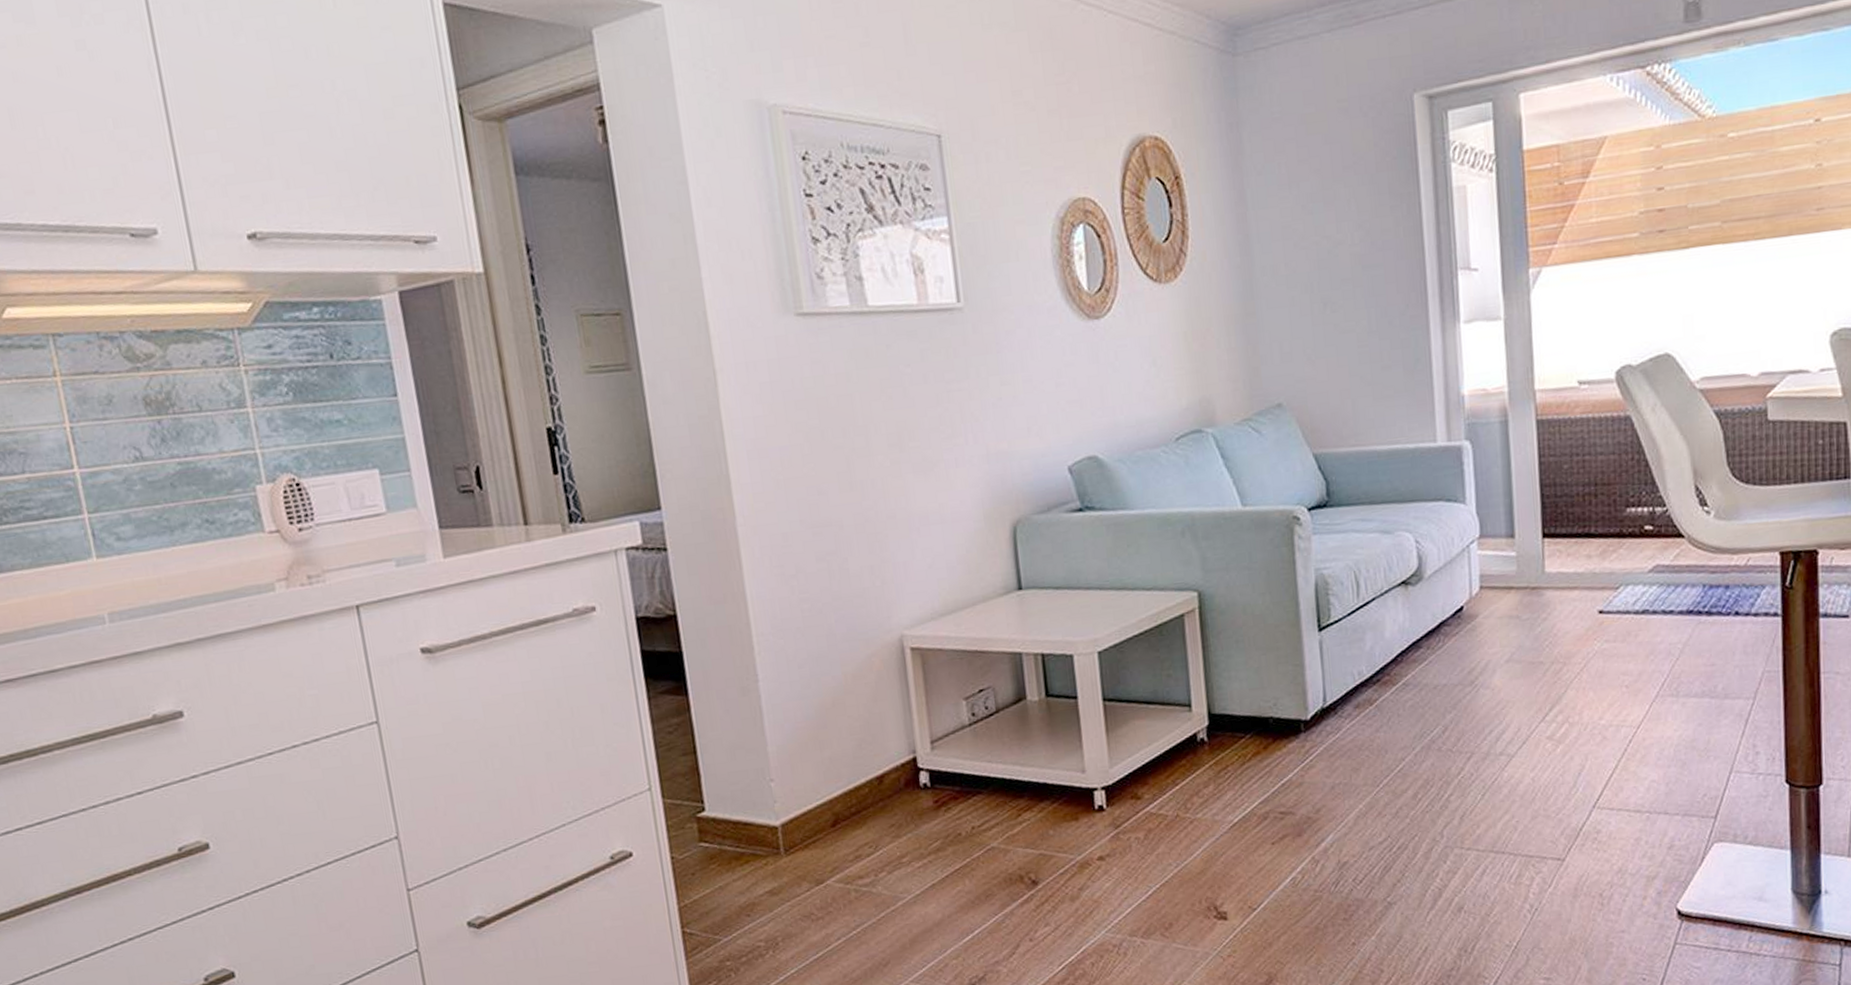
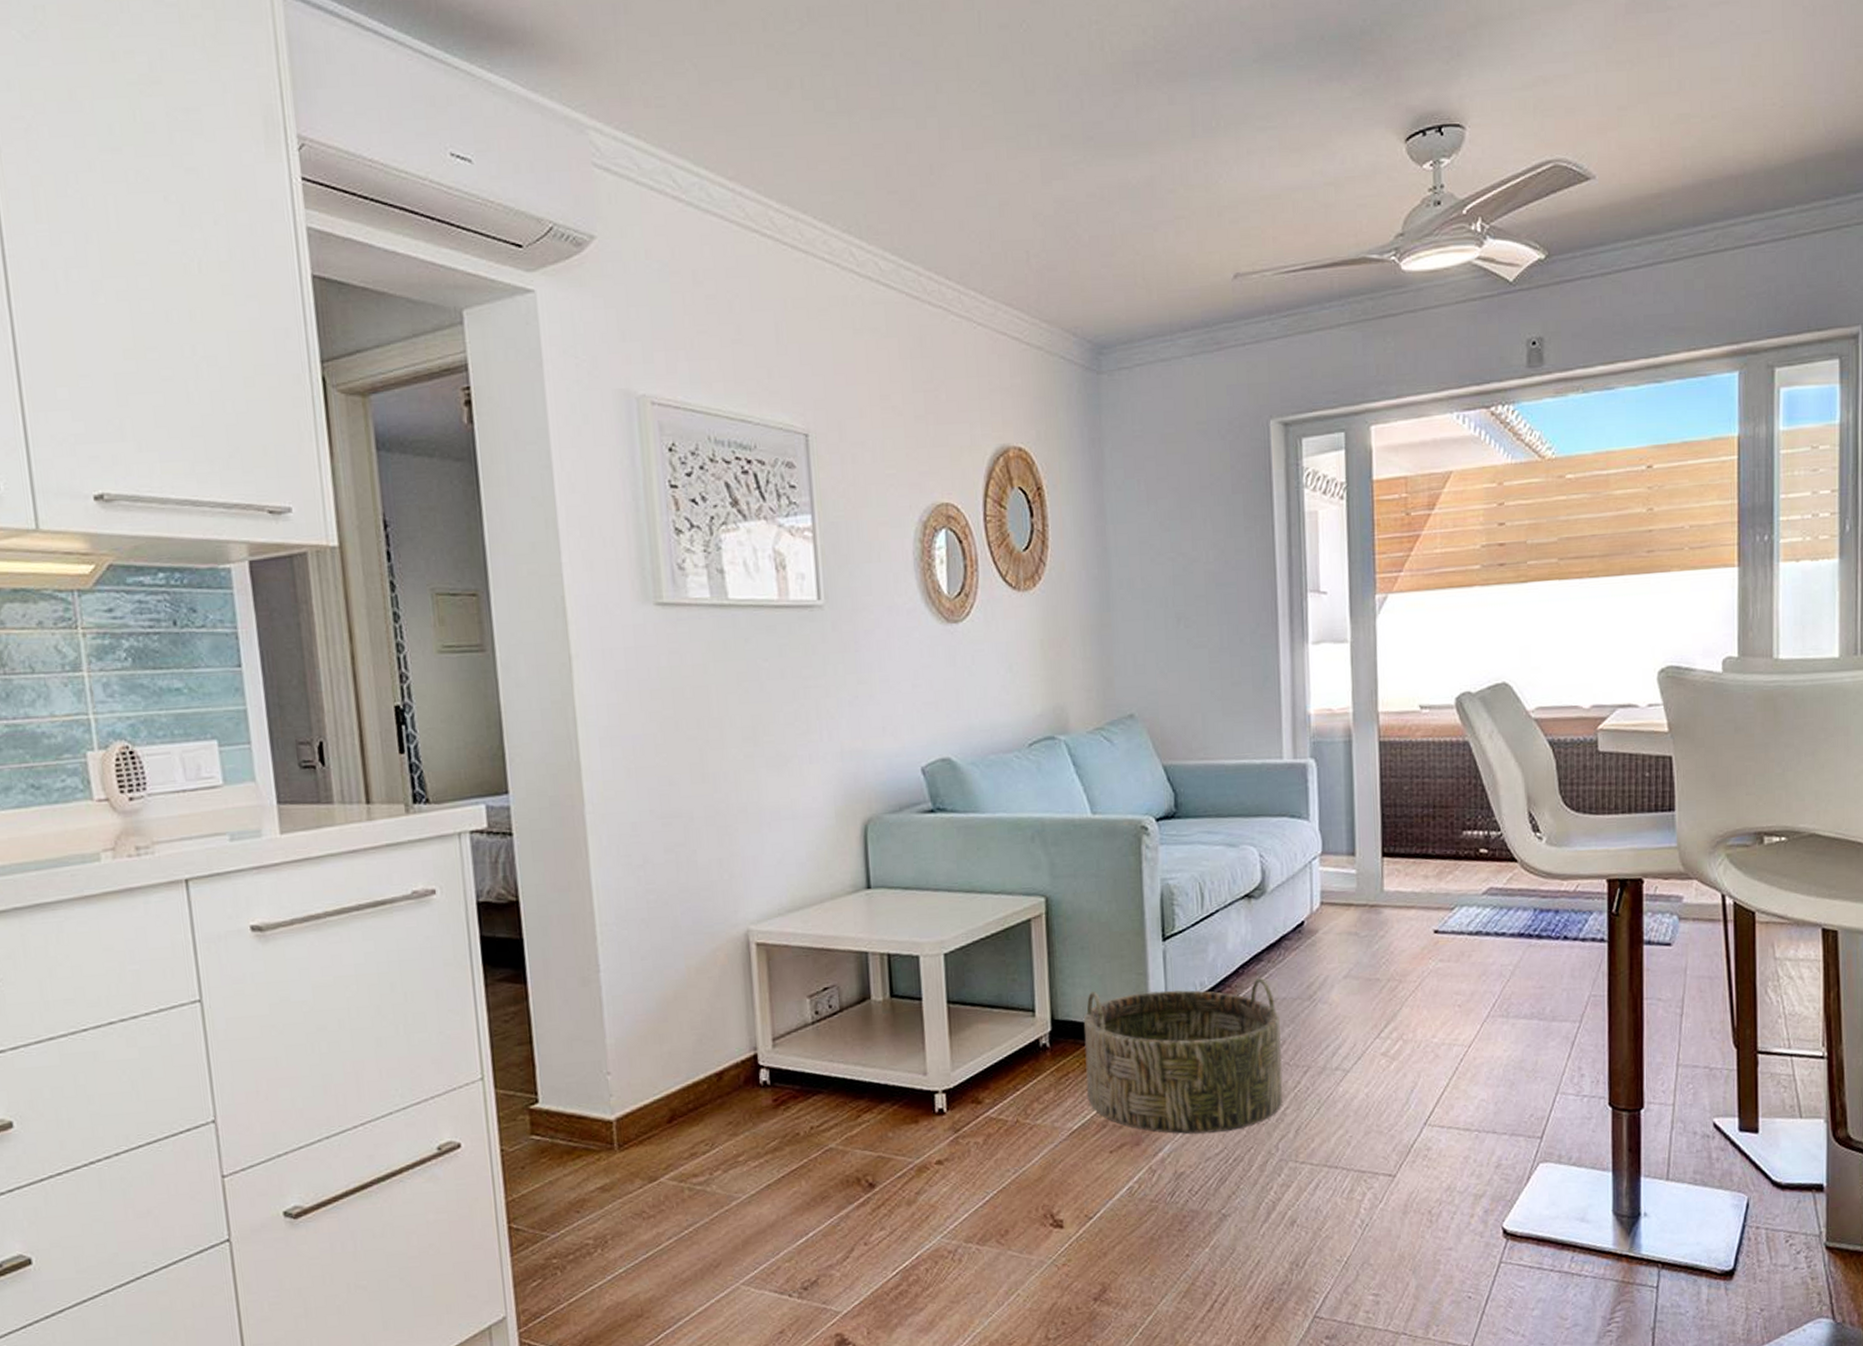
basket: none [1240,665,1447,823] -> present [1083,978,1283,1134]

